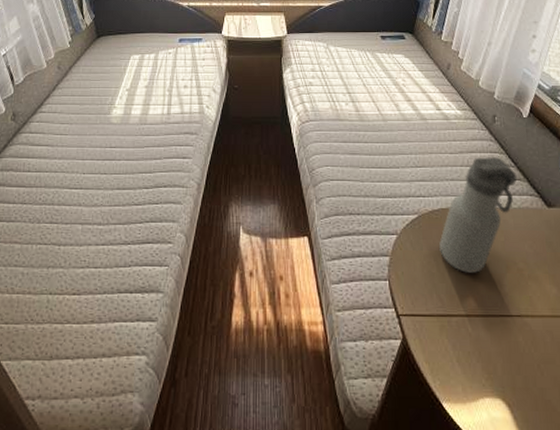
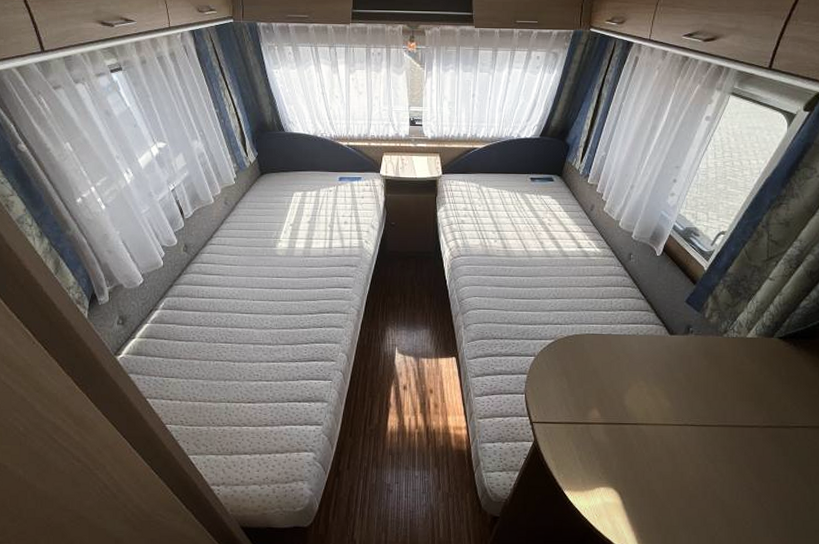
water bottle: present [439,156,518,273] -> none [571,290,646,389]

